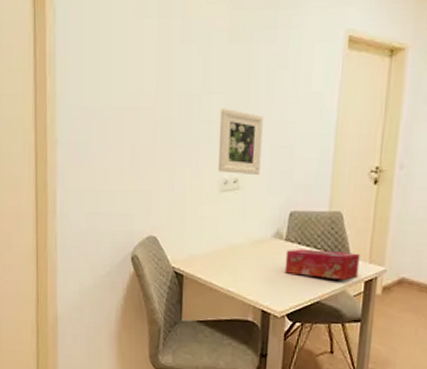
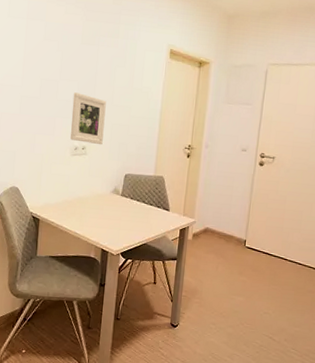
tissue box: present [284,249,360,280] -> none [120,202,177,228]

